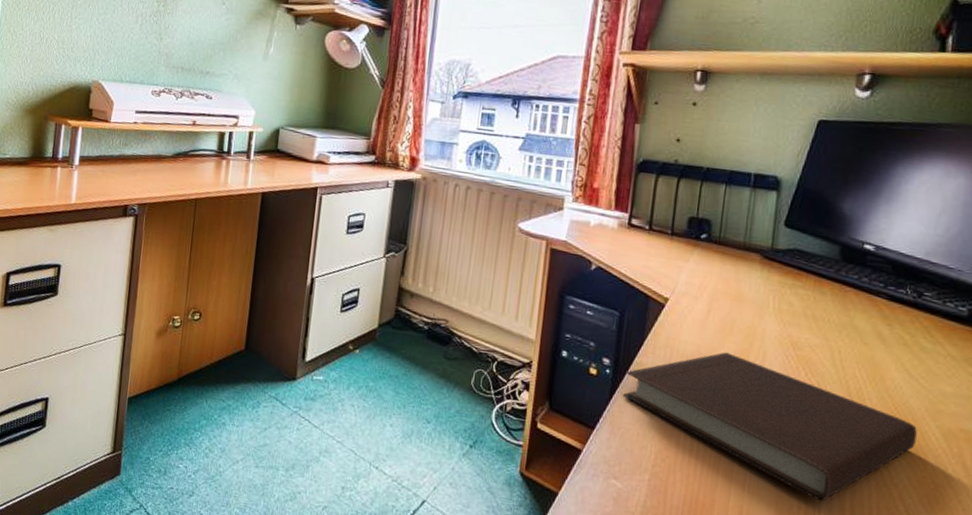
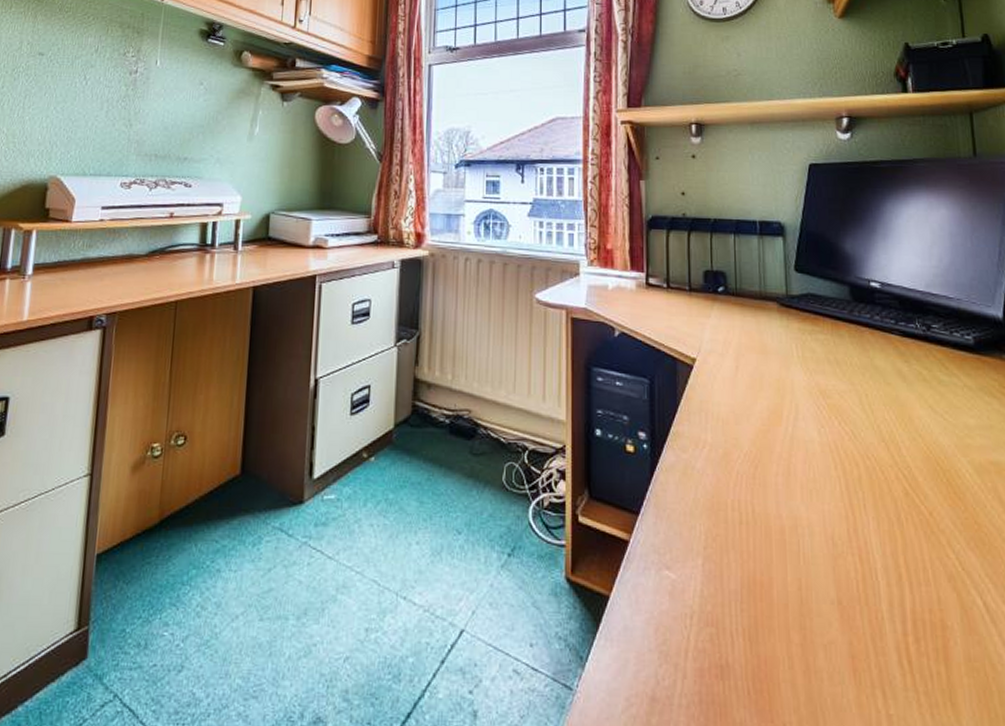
notebook: present [623,352,917,502] -> none [663,409,953,561]

